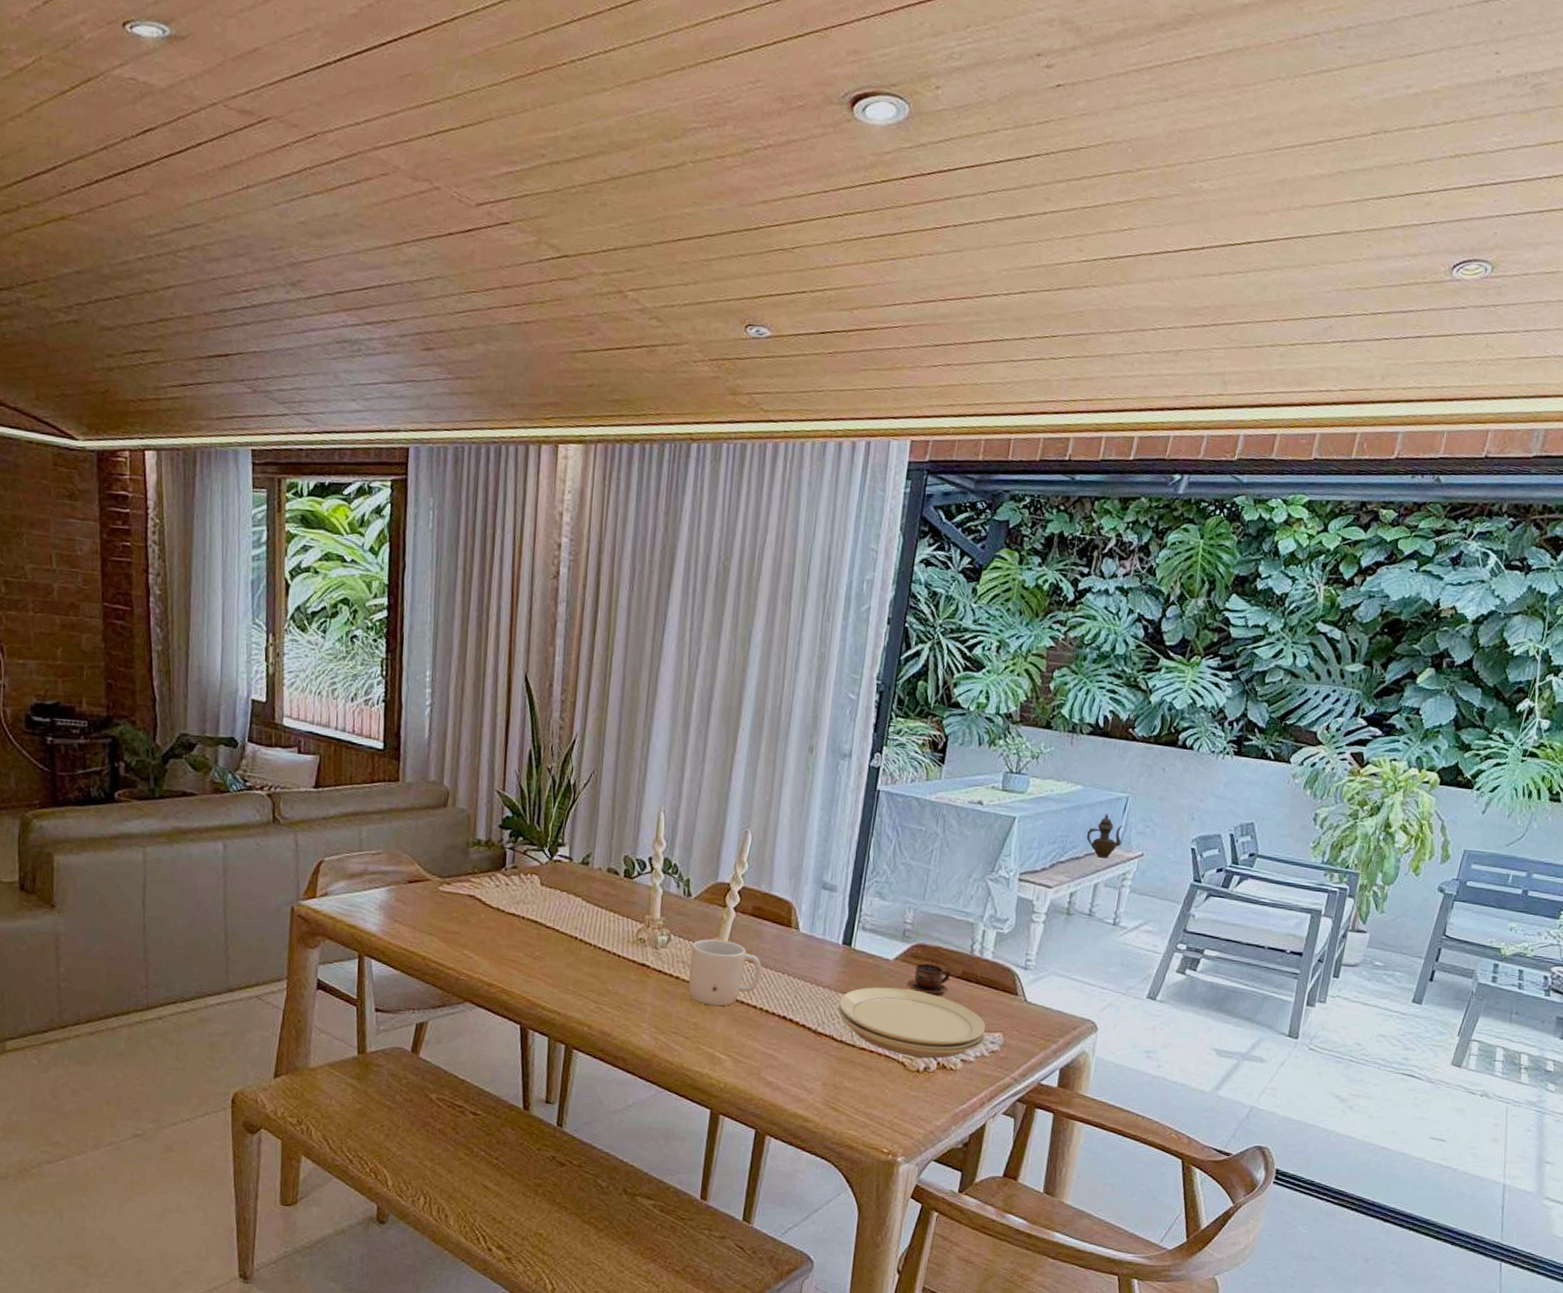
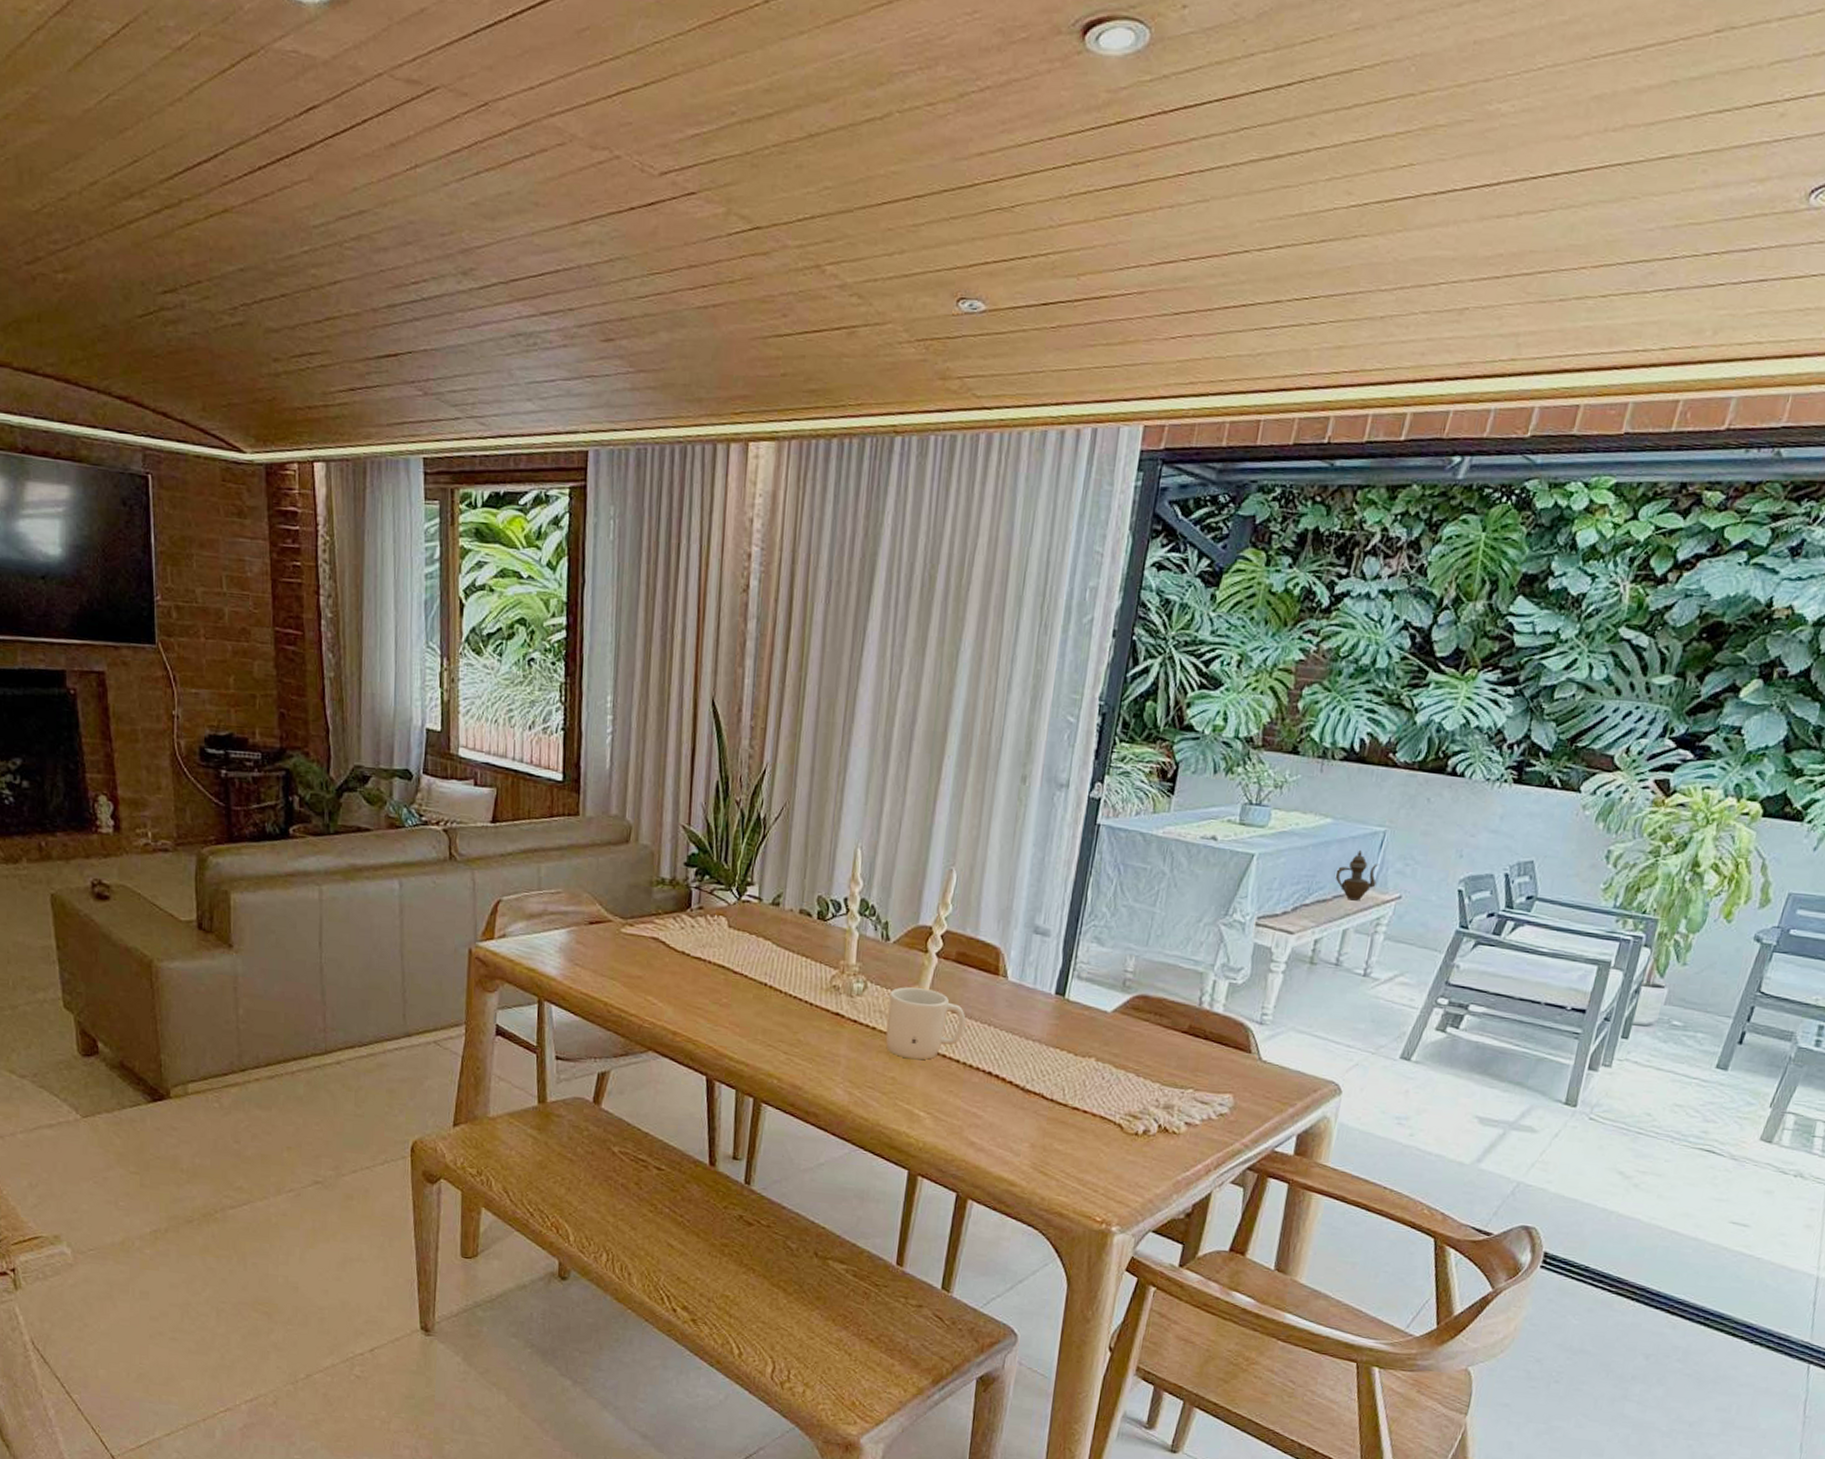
plate: present [837,987,986,1058] -> none [1048,1041,1214,1121]
cup: present [906,963,950,995] -> none [1125,1016,1175,1052]

